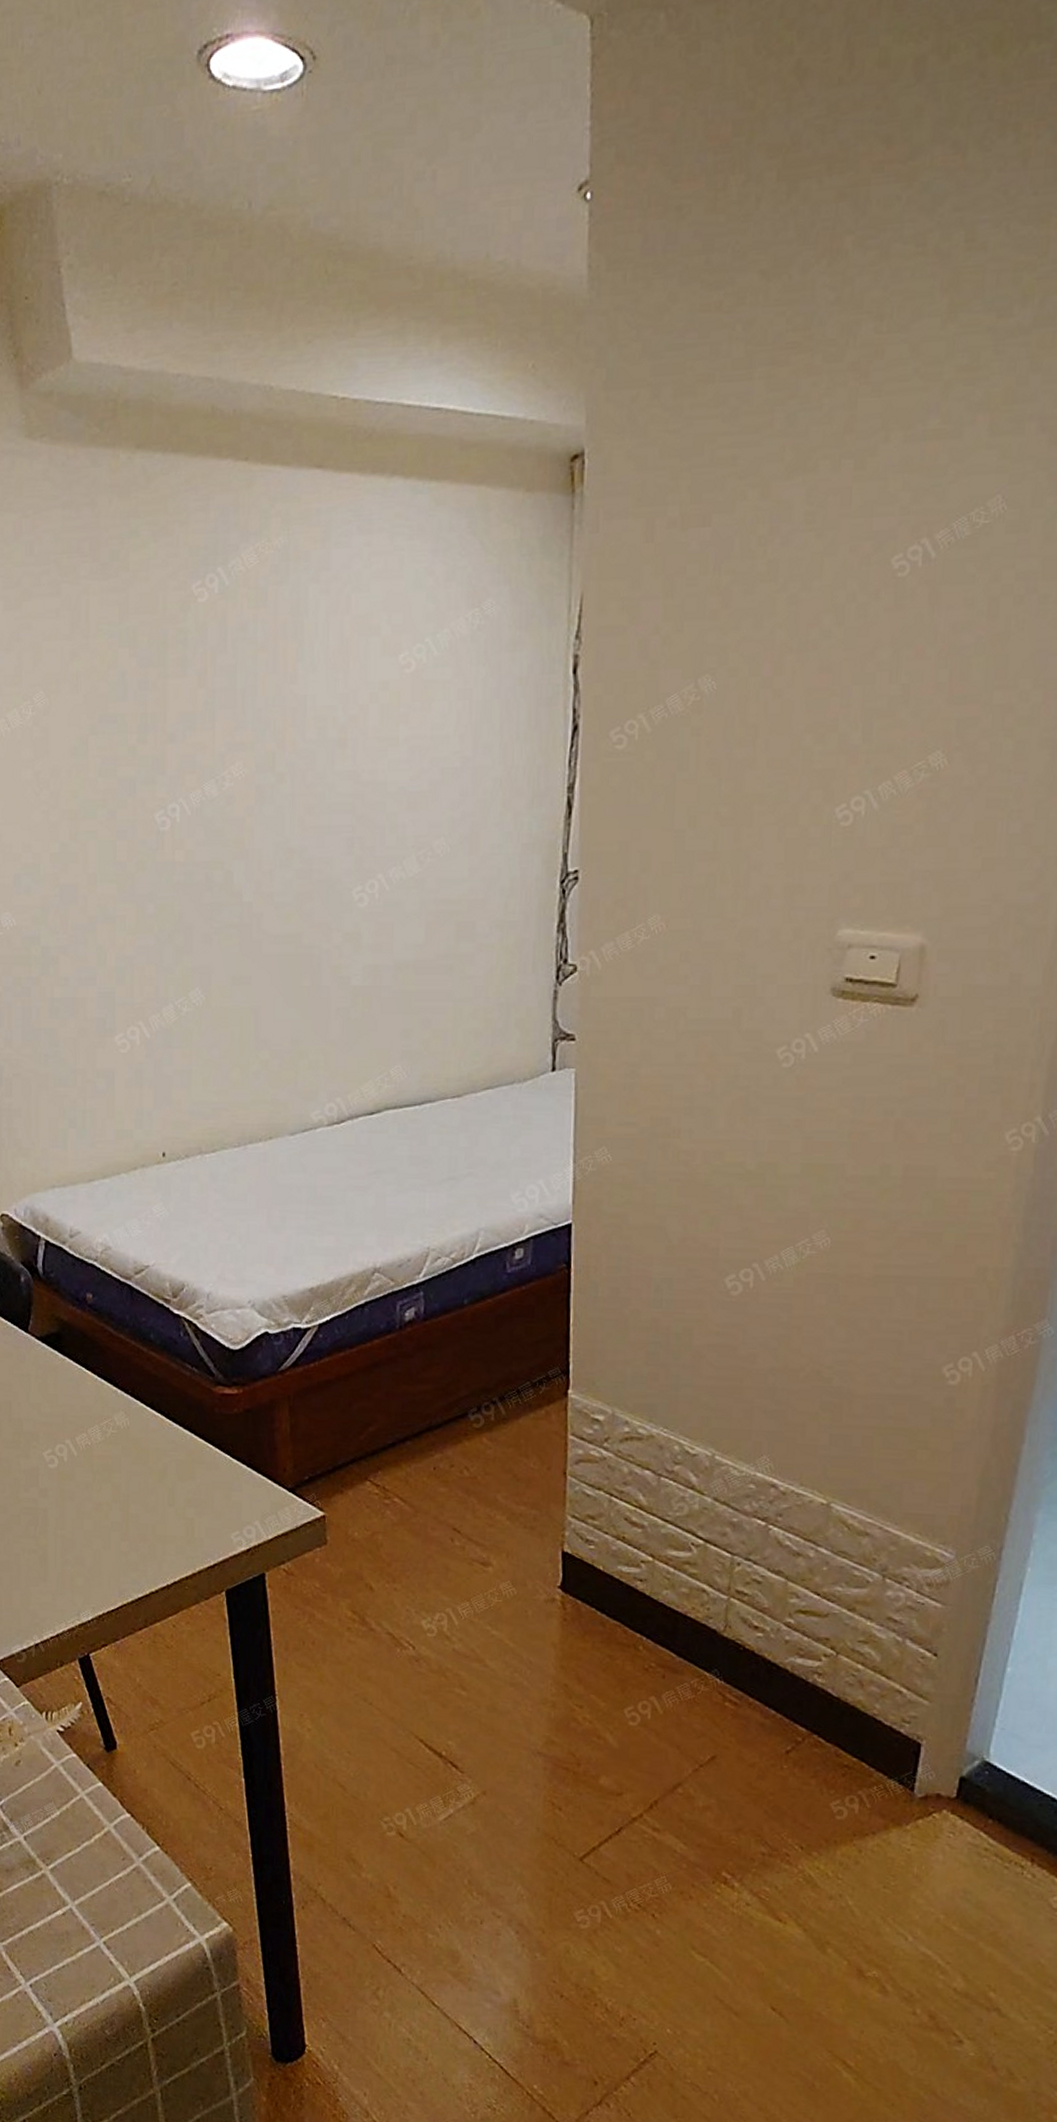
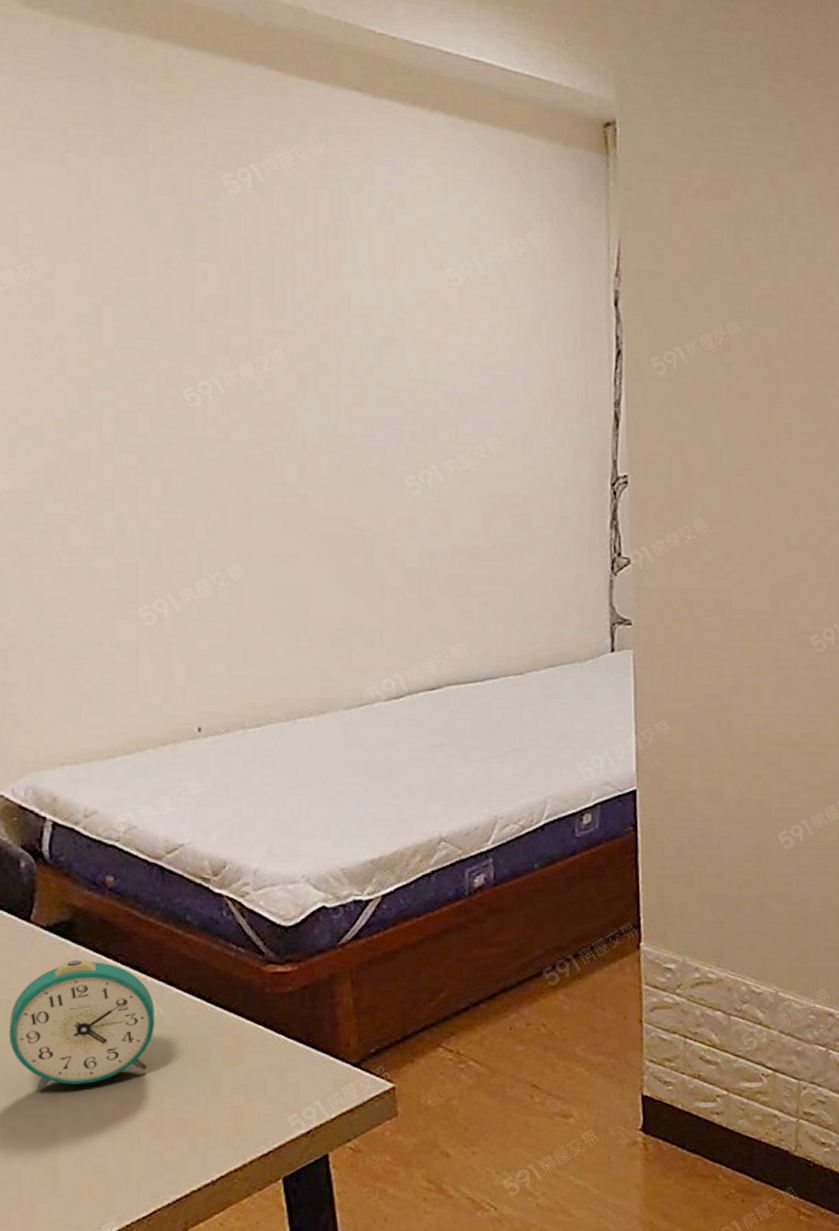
alarm clock: none [11,1369,124,1485] -> present [8,959,156,1090]

